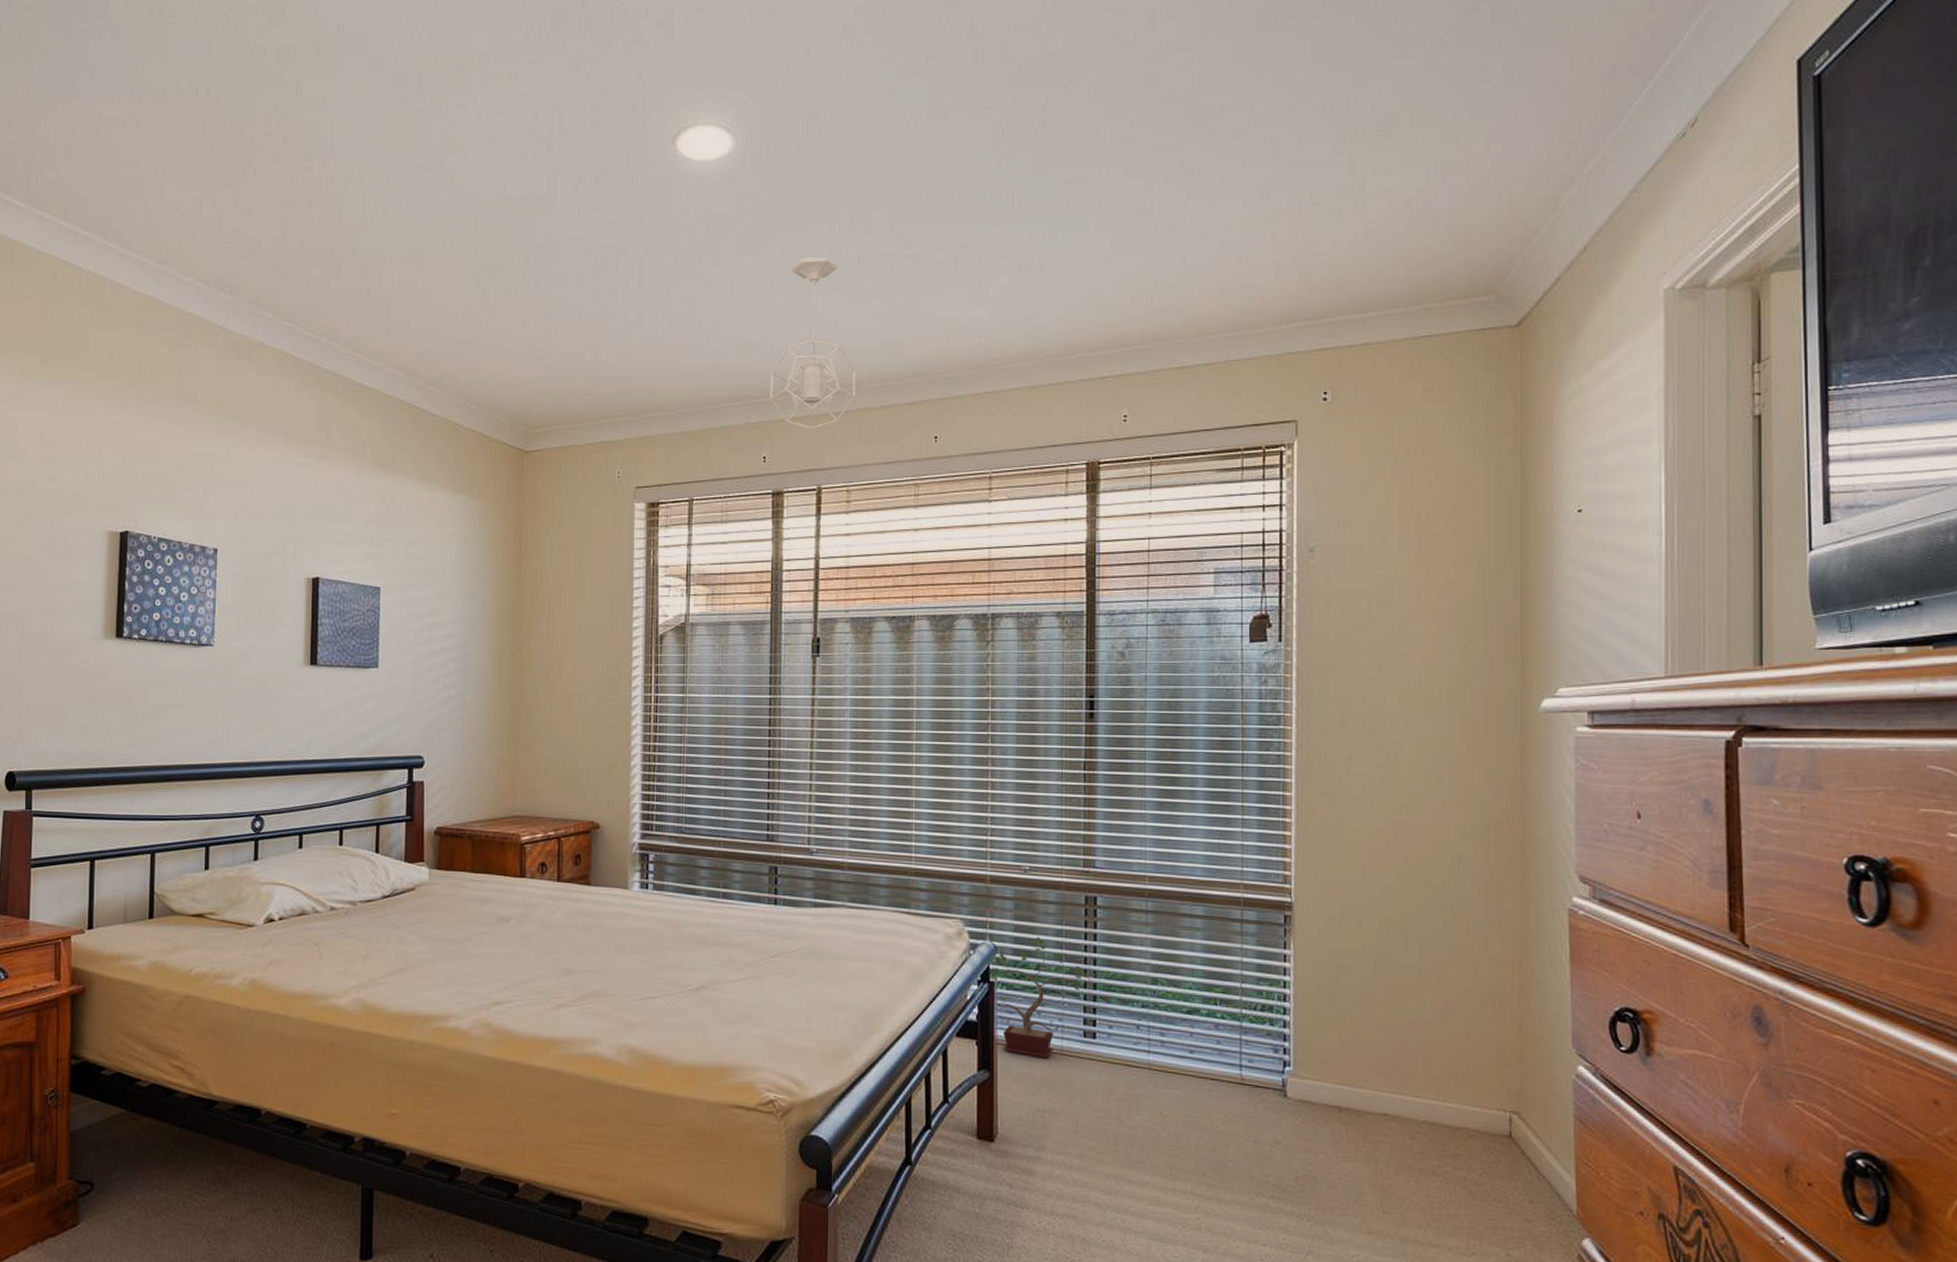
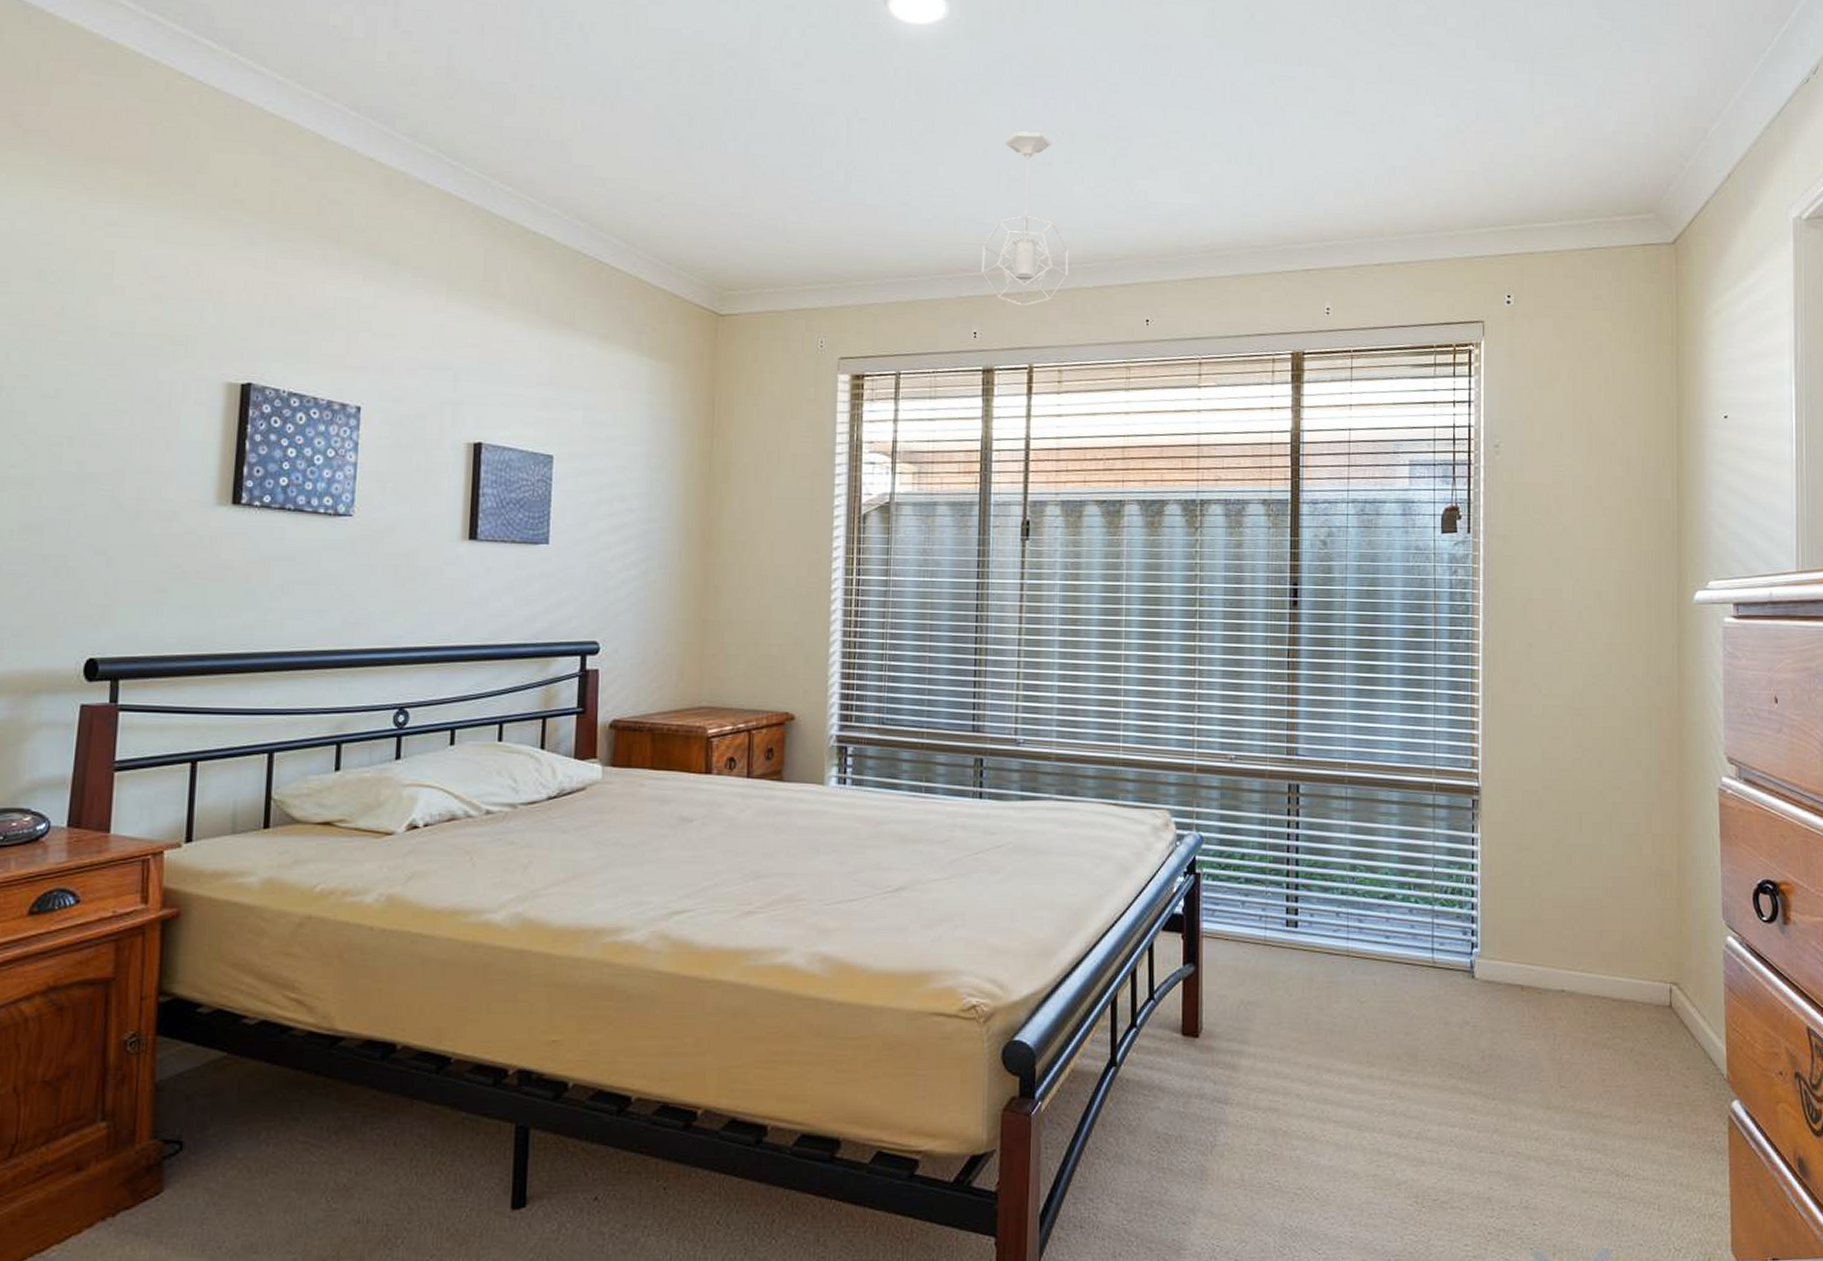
potted plant: present [992,937,1097,1059] -> none [1198,826,1299,950]

